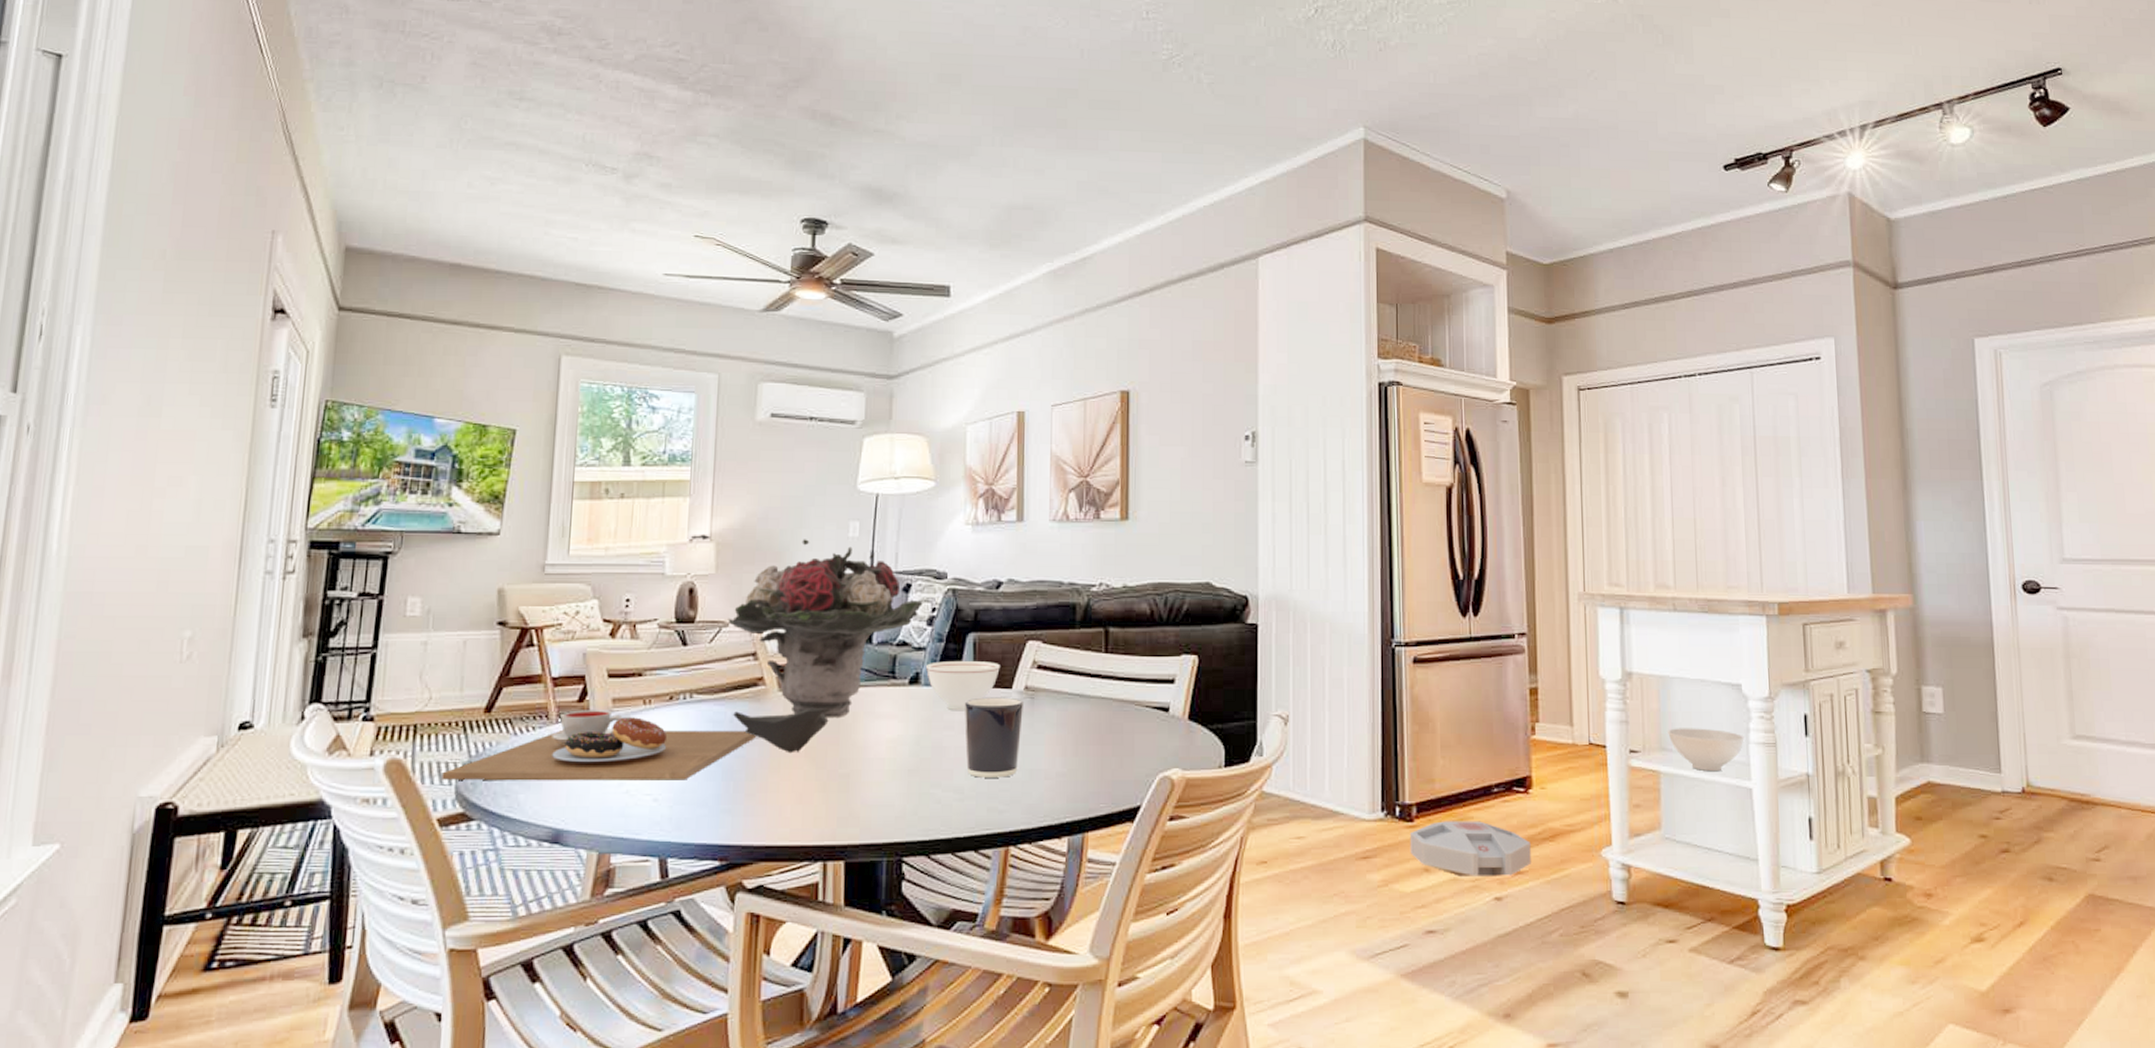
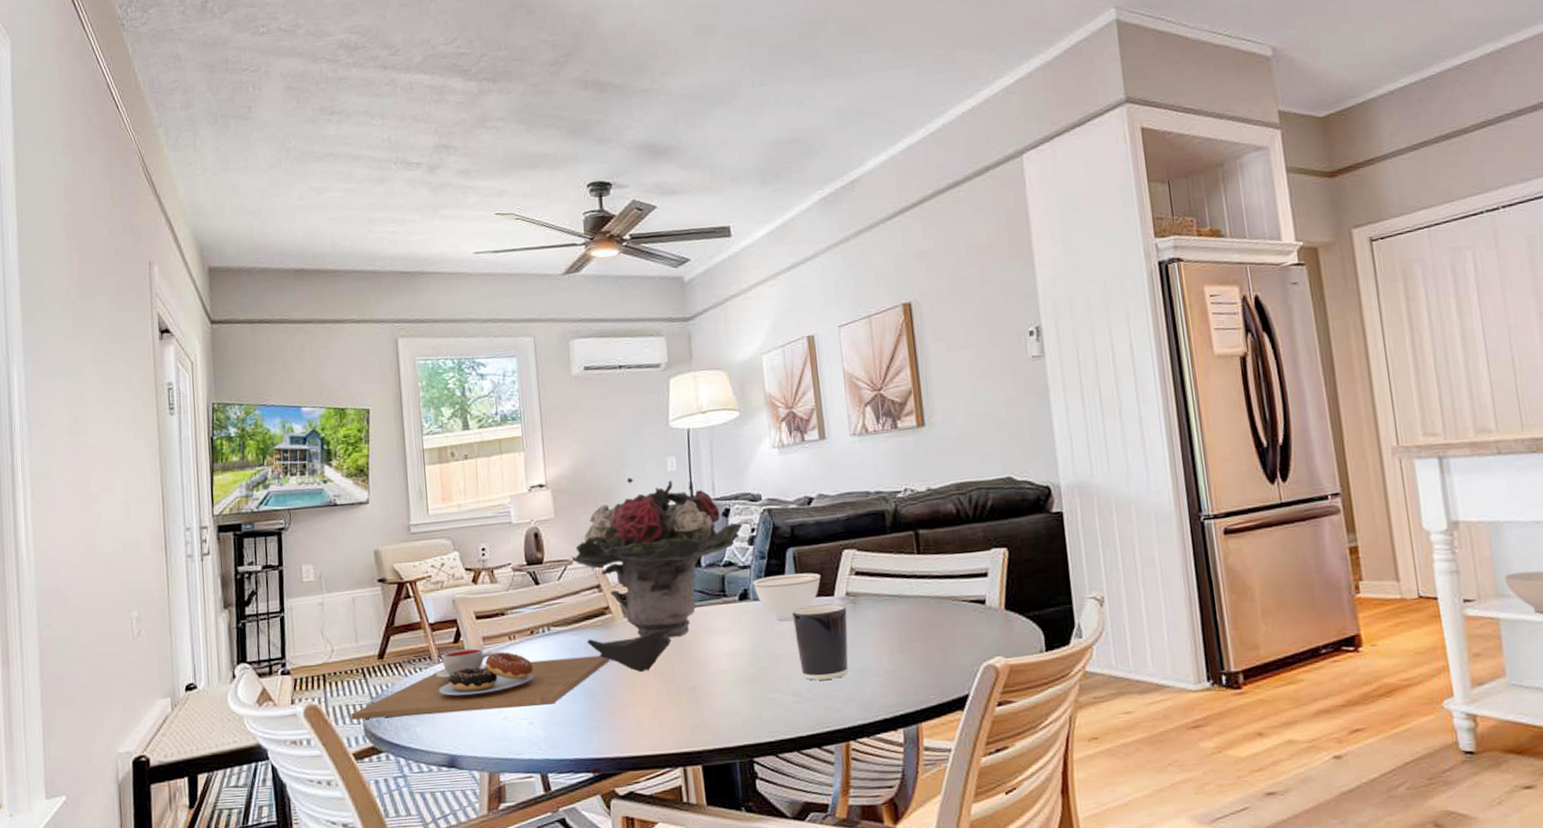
robot vacuum: present [1409,821,1531,876] -> none [1238,682,1369,738]

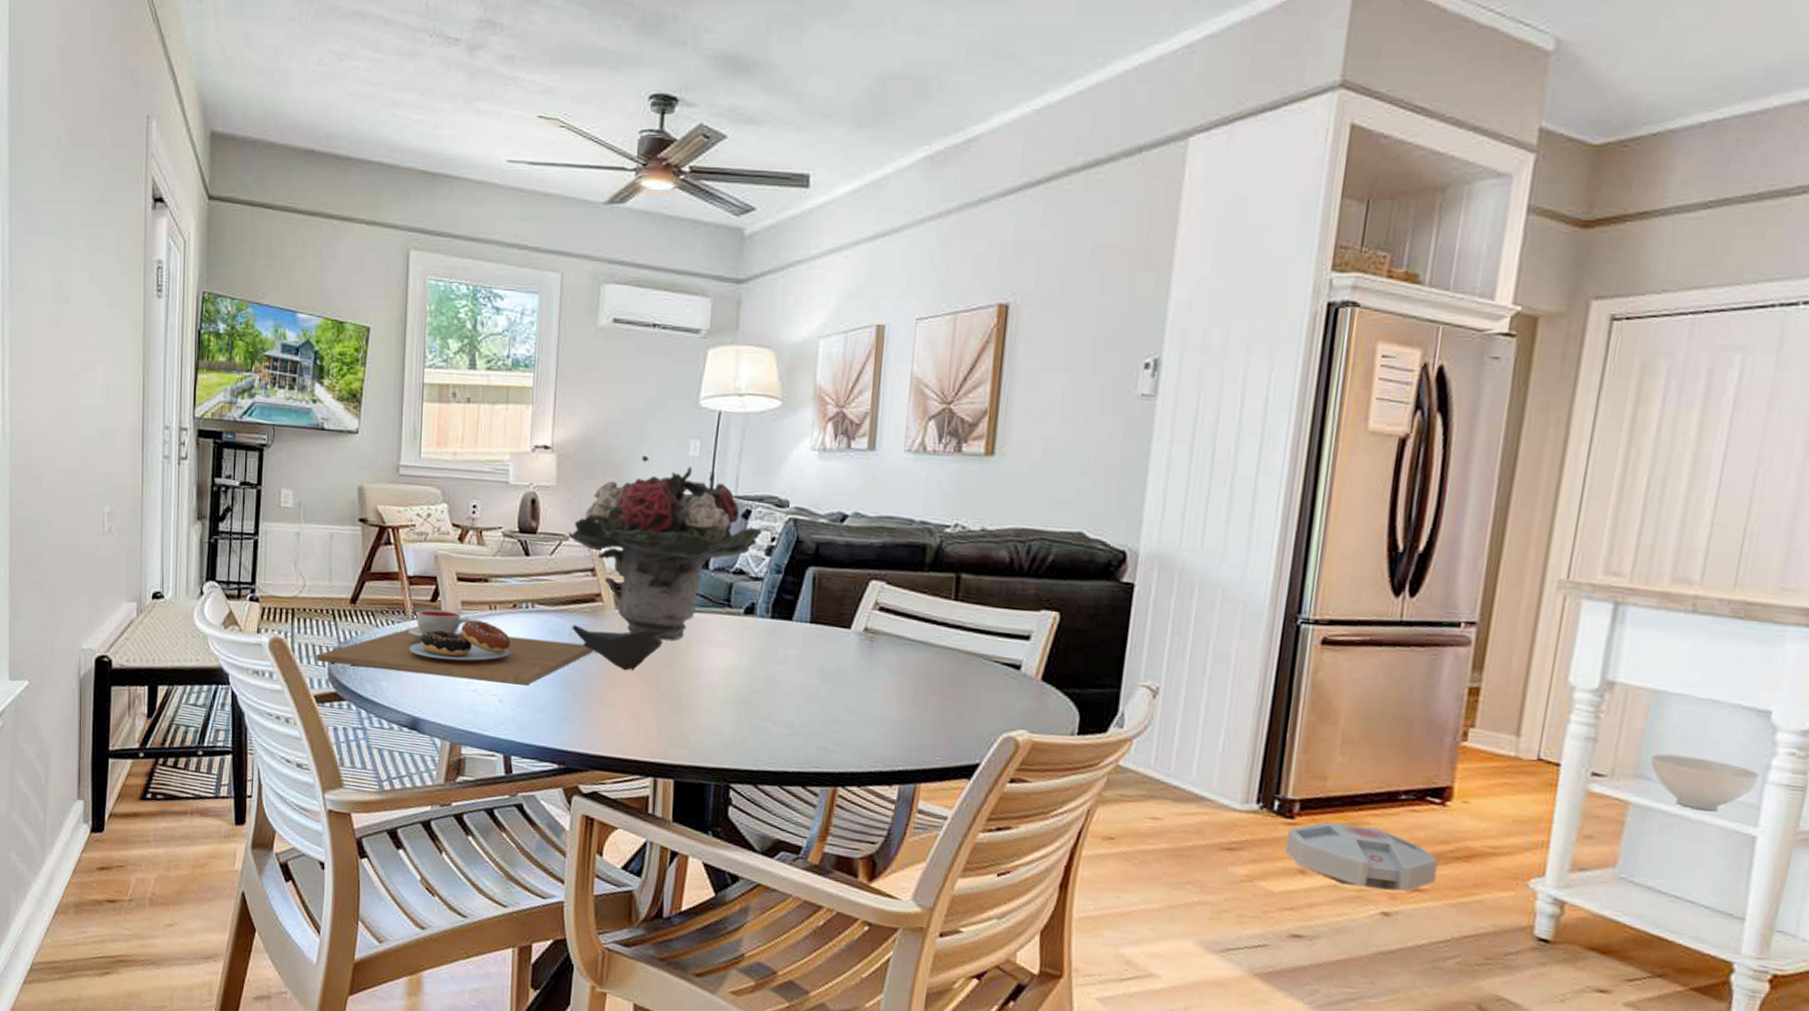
bowl: present [752,572,821,622] -> none [761,593,840,647]
mug: present [791,604,849,681] -> none [798,634,862,719]
robot vacuum: none [1238,682,1369,738] -> present [1284,822,1438,892]

